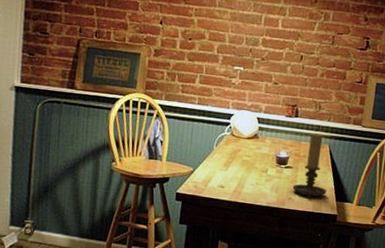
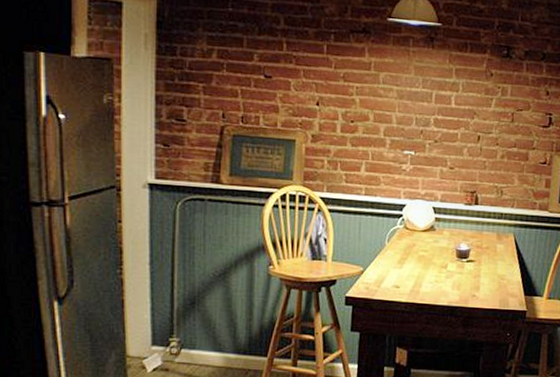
candle holder: present [292,133,327,198] -> none [476,222,514,294]

